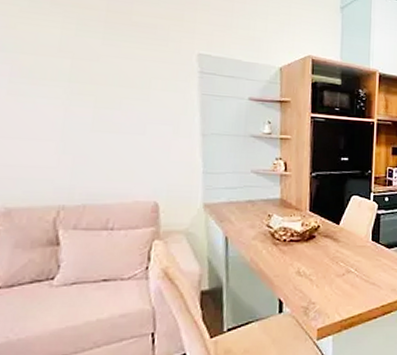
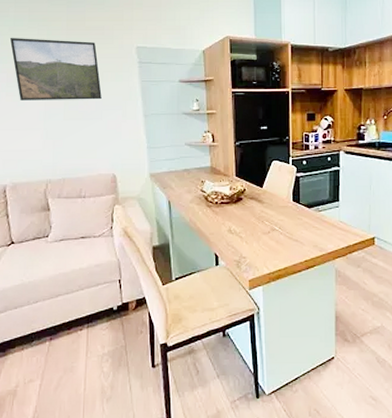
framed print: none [19,20,148,111] -> present [9,37,102,100]

